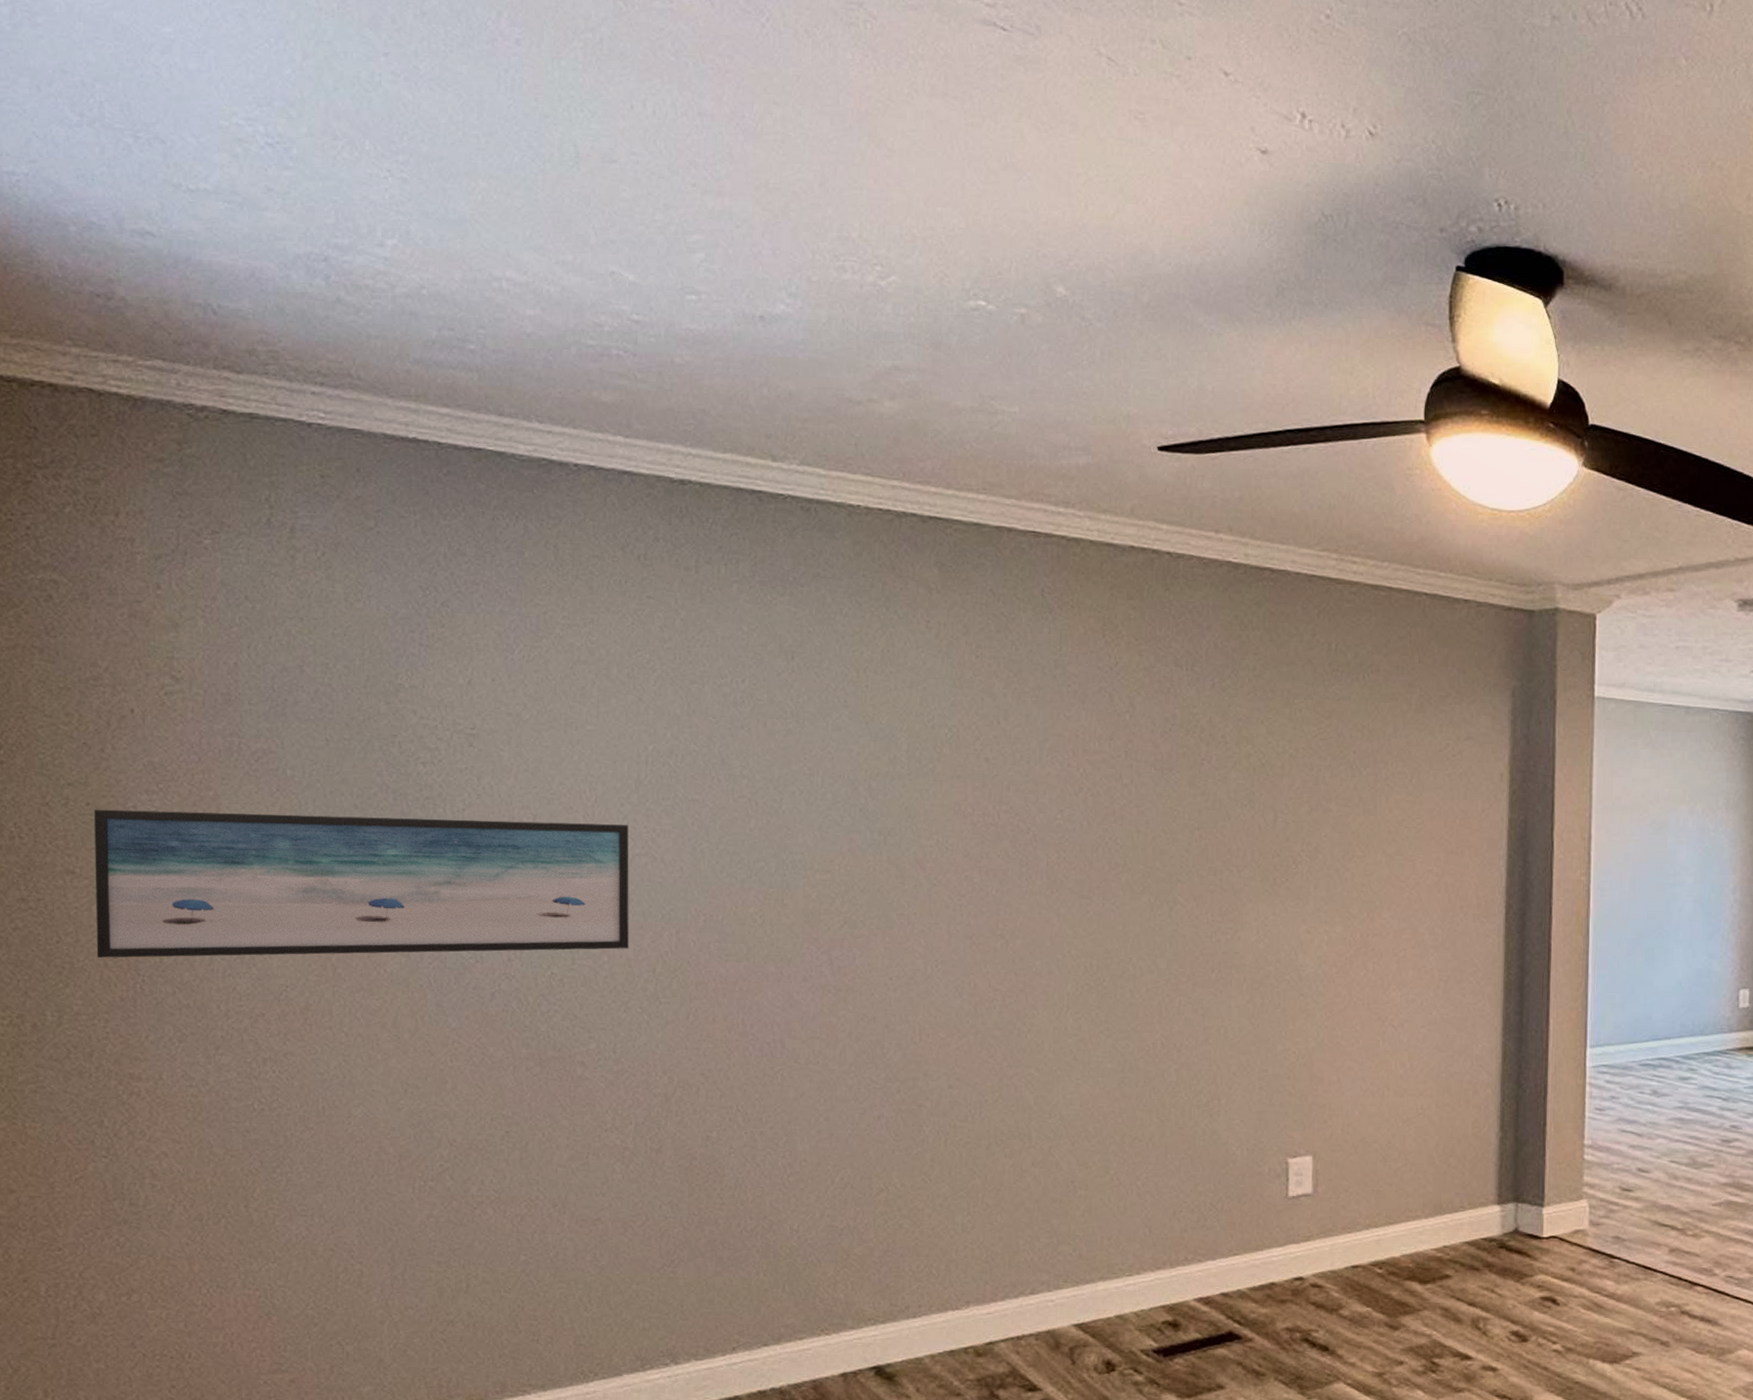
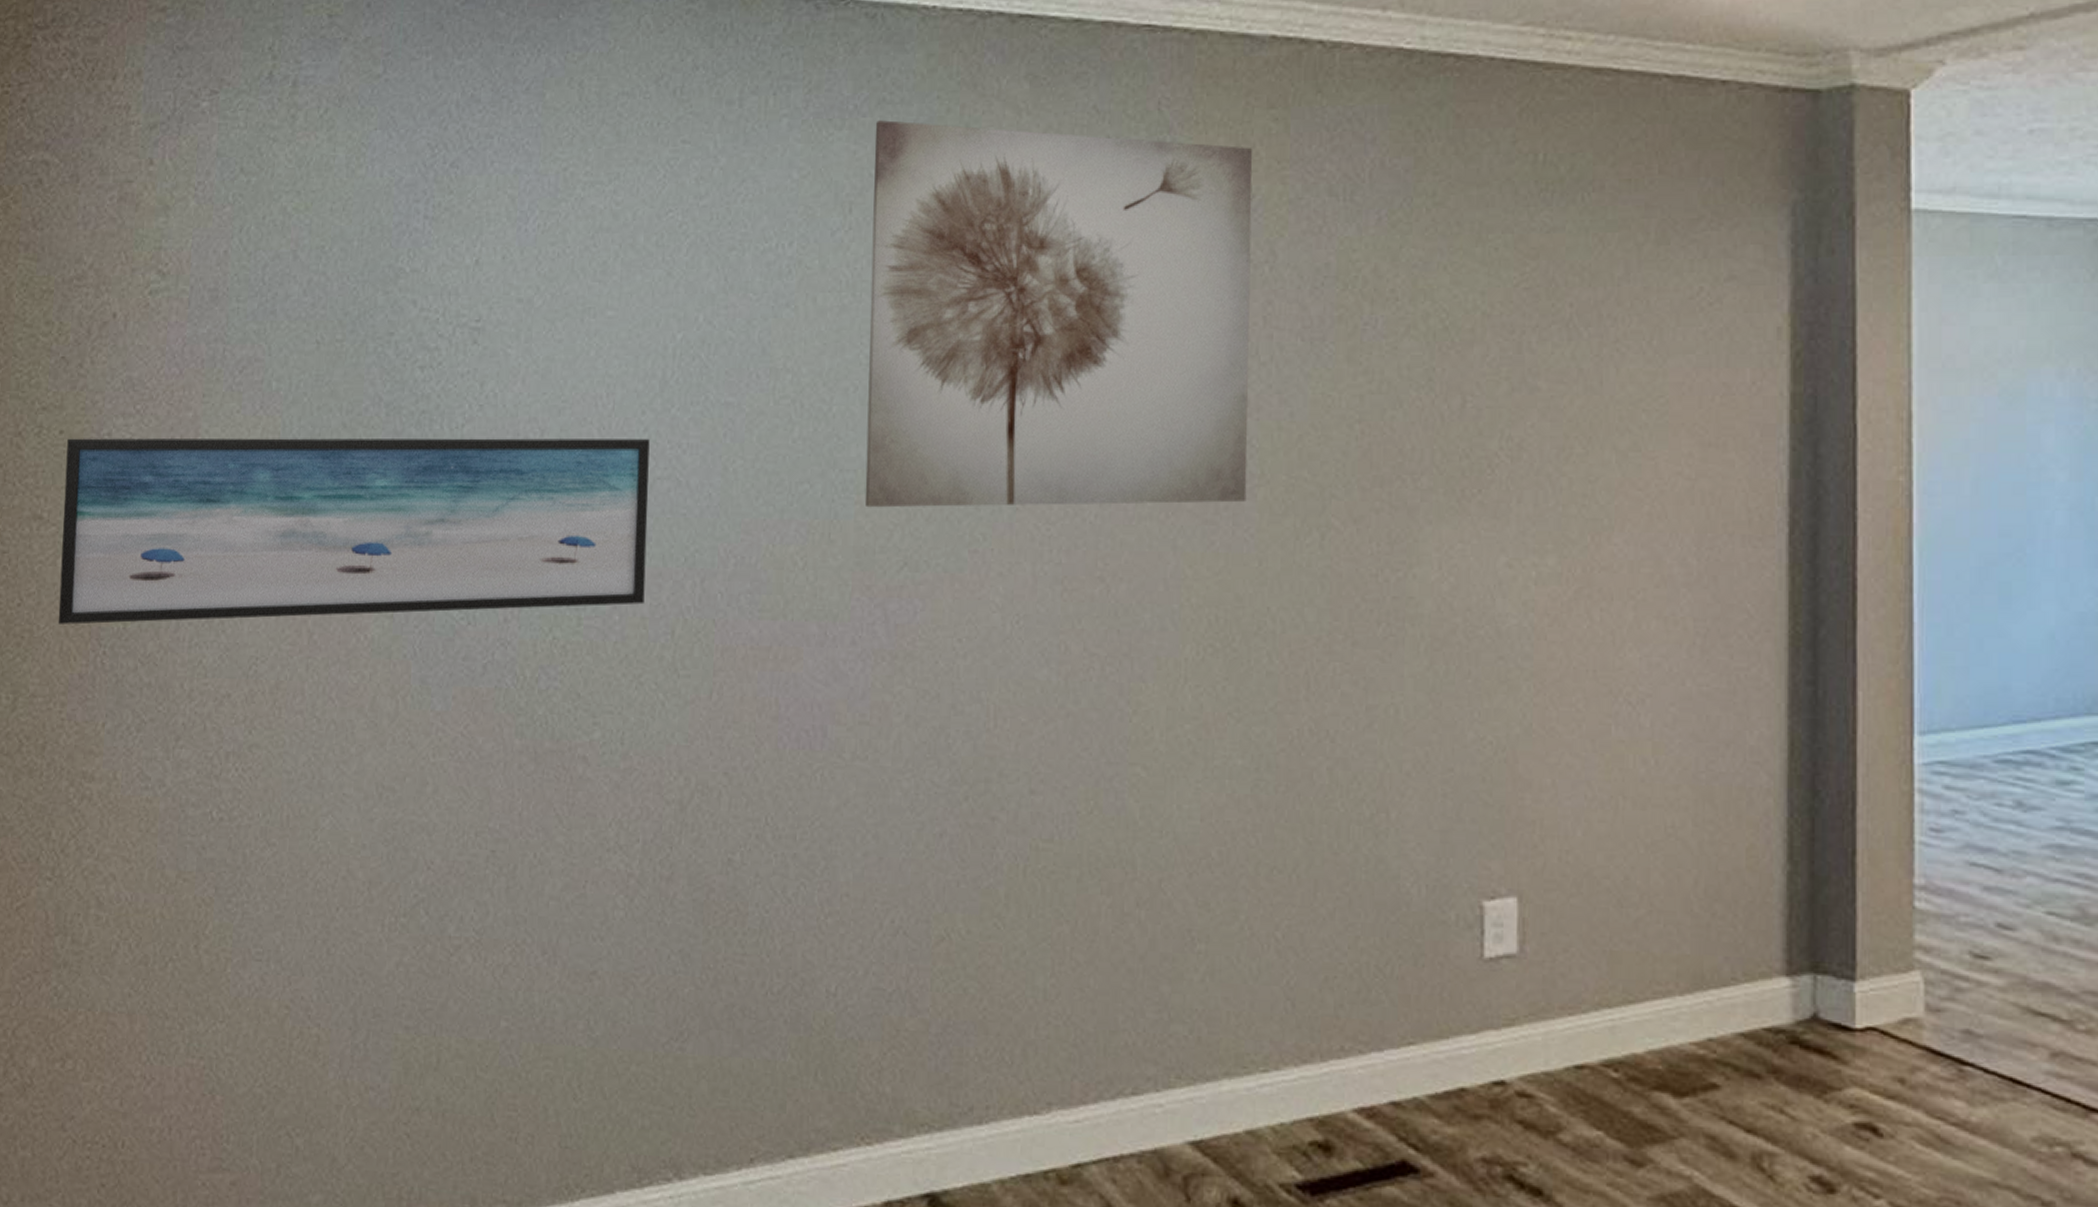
wall art: none [811,590,1117,884] -> present [864,120,1253,508]

